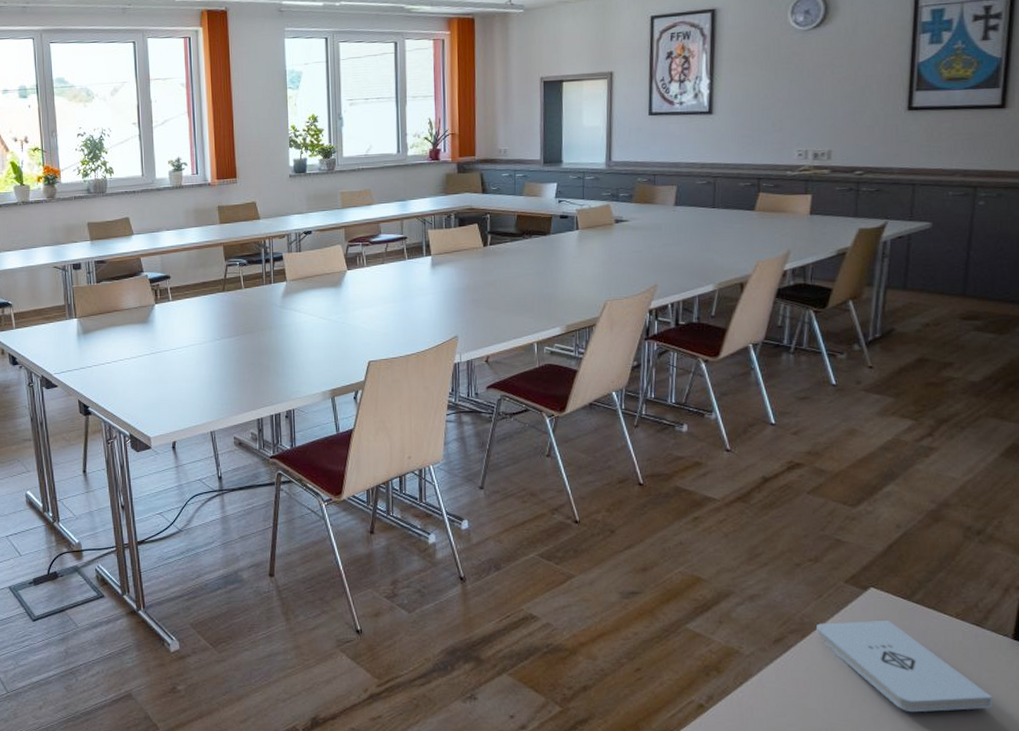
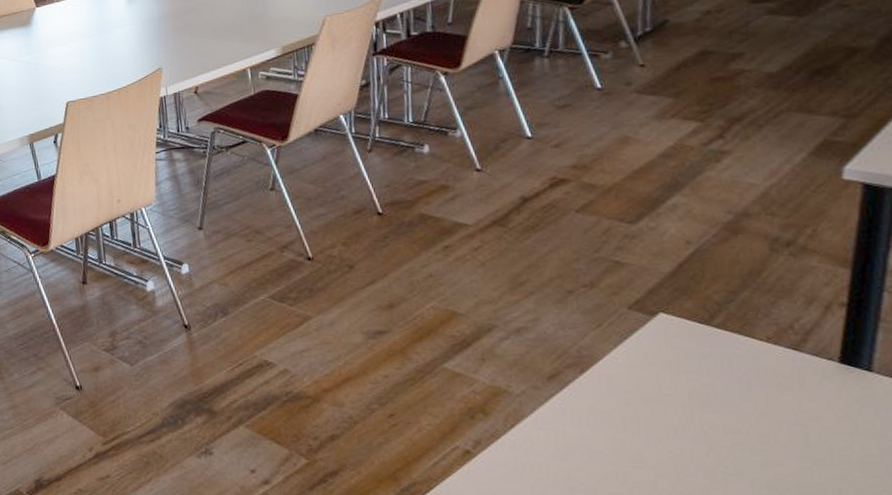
notepad: present [817,620,993,713] -> none [597,348,820,451]

